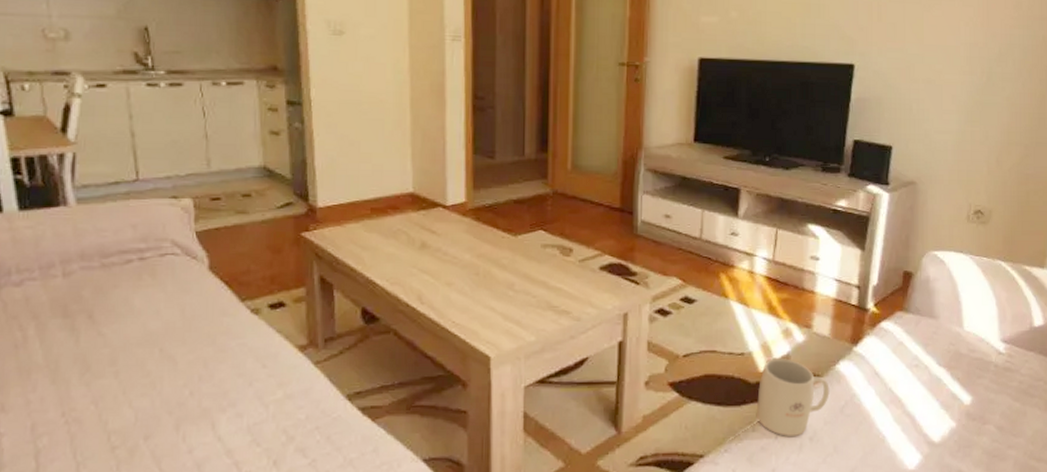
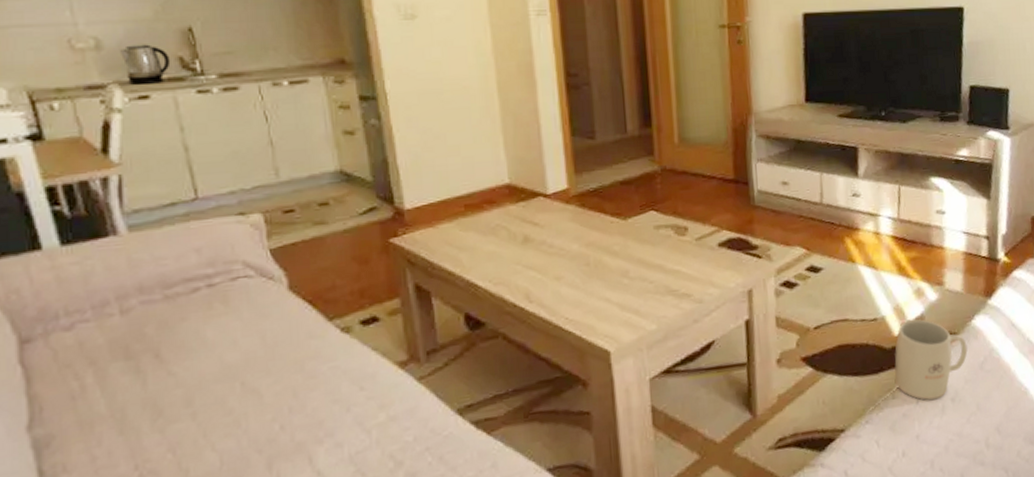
kettle: none [85,38,127,76] -> present [120,44,171,86]

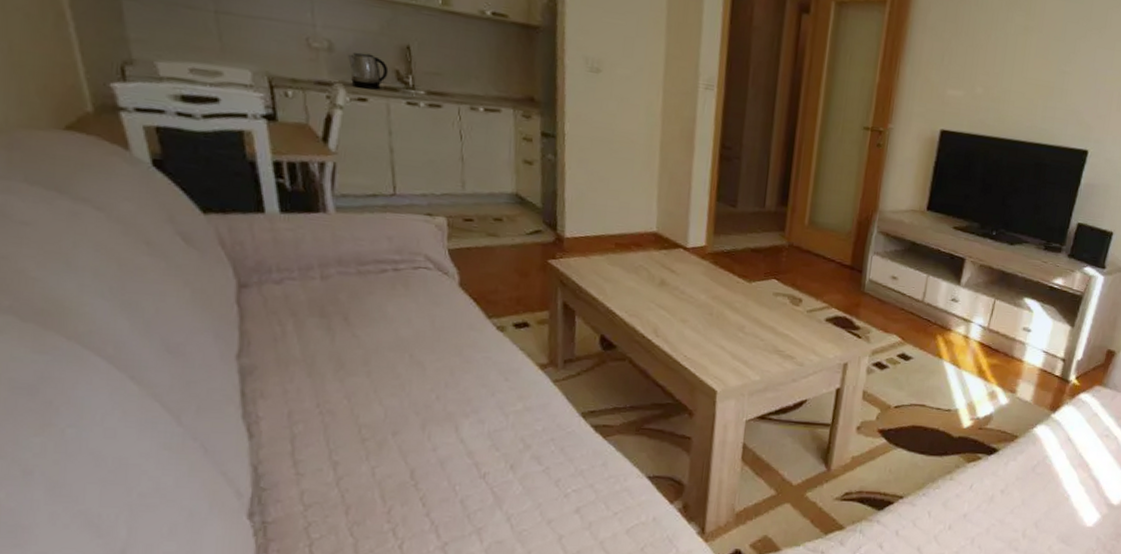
mug: present [894,319,968,400] -> none [955,417,1025,488]

